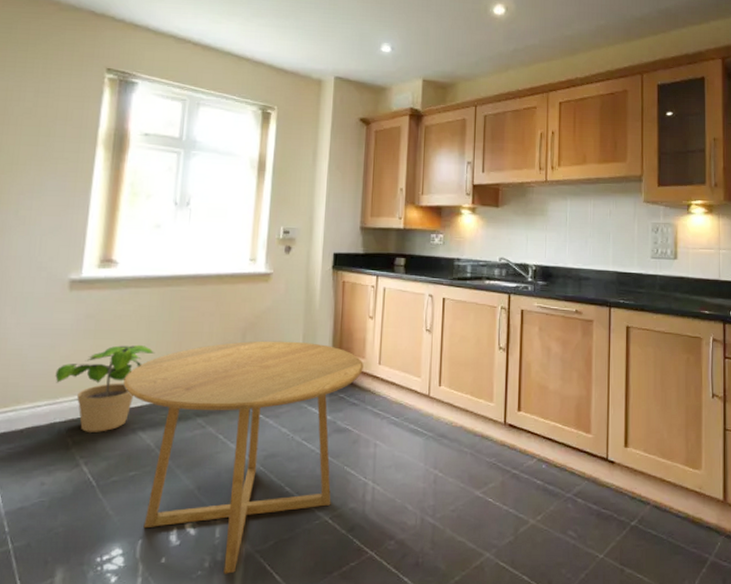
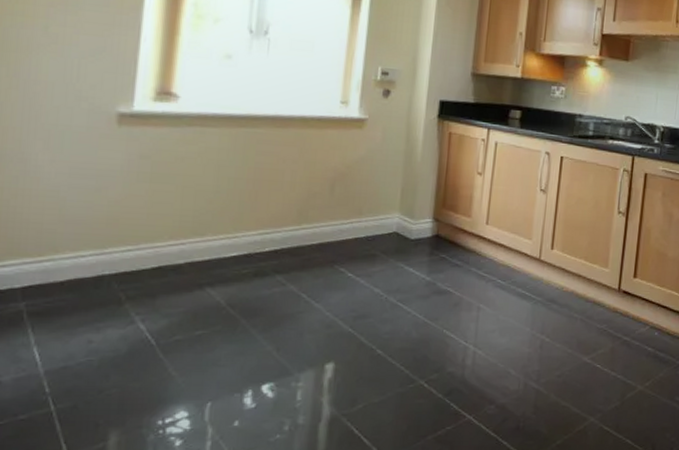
potted plant: present [55,344,155,432] -> none [102,191,226,287]
round table: present [123,340,363,574] -> none [187,193,469,438]

